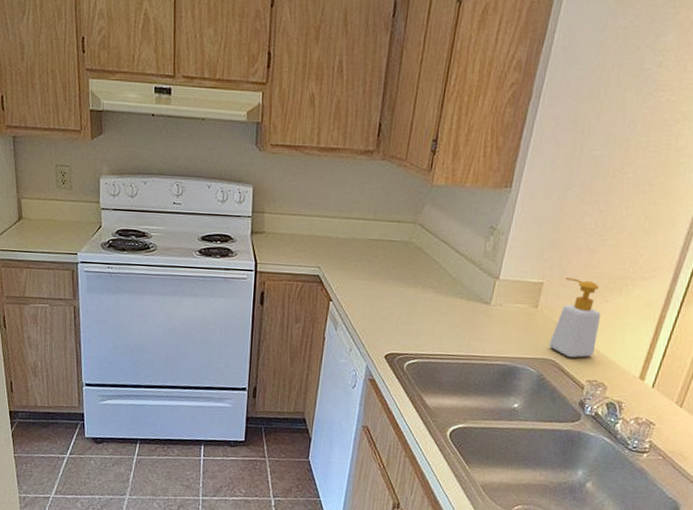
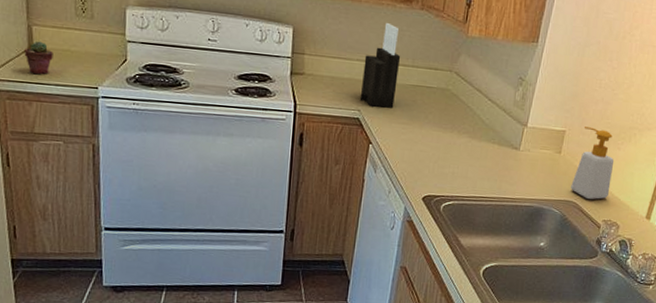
potted succulent: none [15,212,39,244] -> present [24,41,53,75]
knife block: none [319,176,362,264] -> present [359,23,401,108]

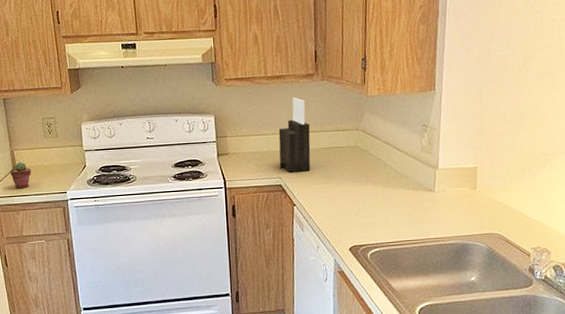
soap bottle: present [571,127,614,200] -> none [492,160,534,229]

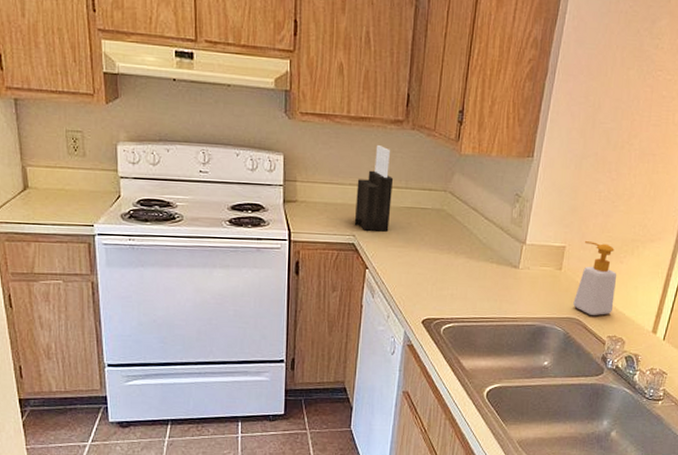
potted succulent: present [10,162,31,189] -> none [20,181,48,215]
soap bottle: none [492,160,534,229] -> present [573,241,616,315]

